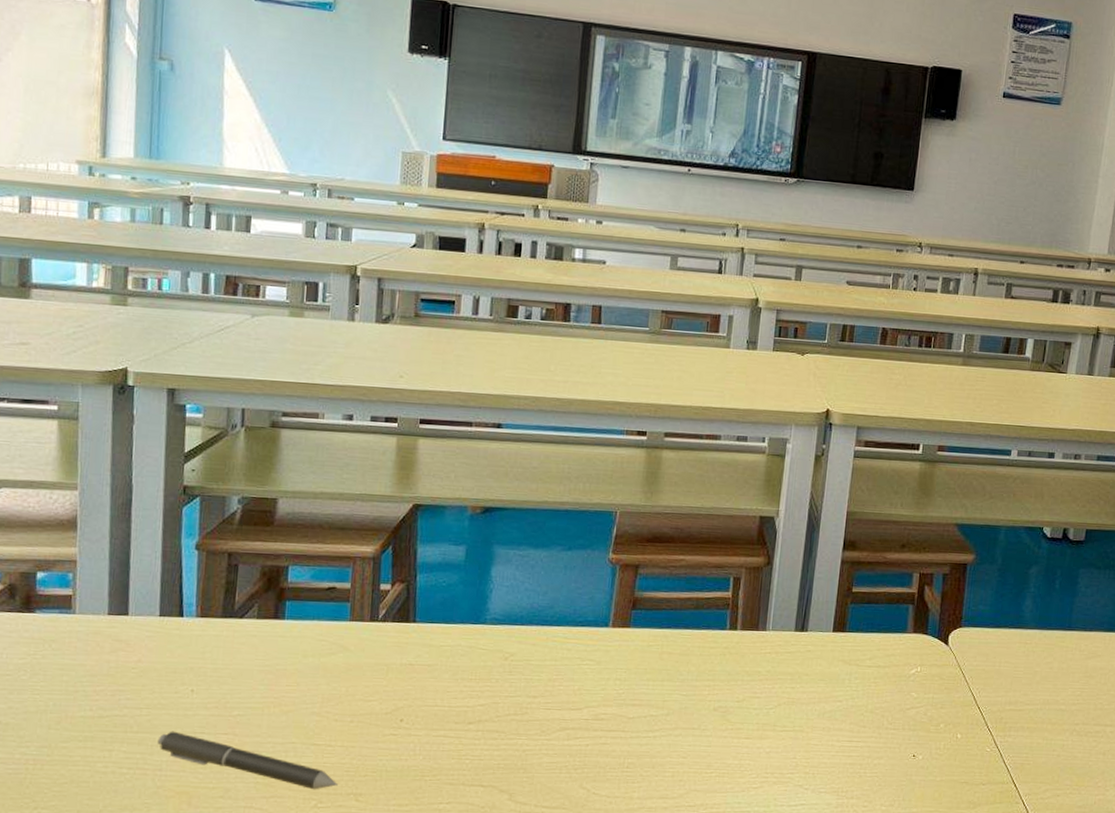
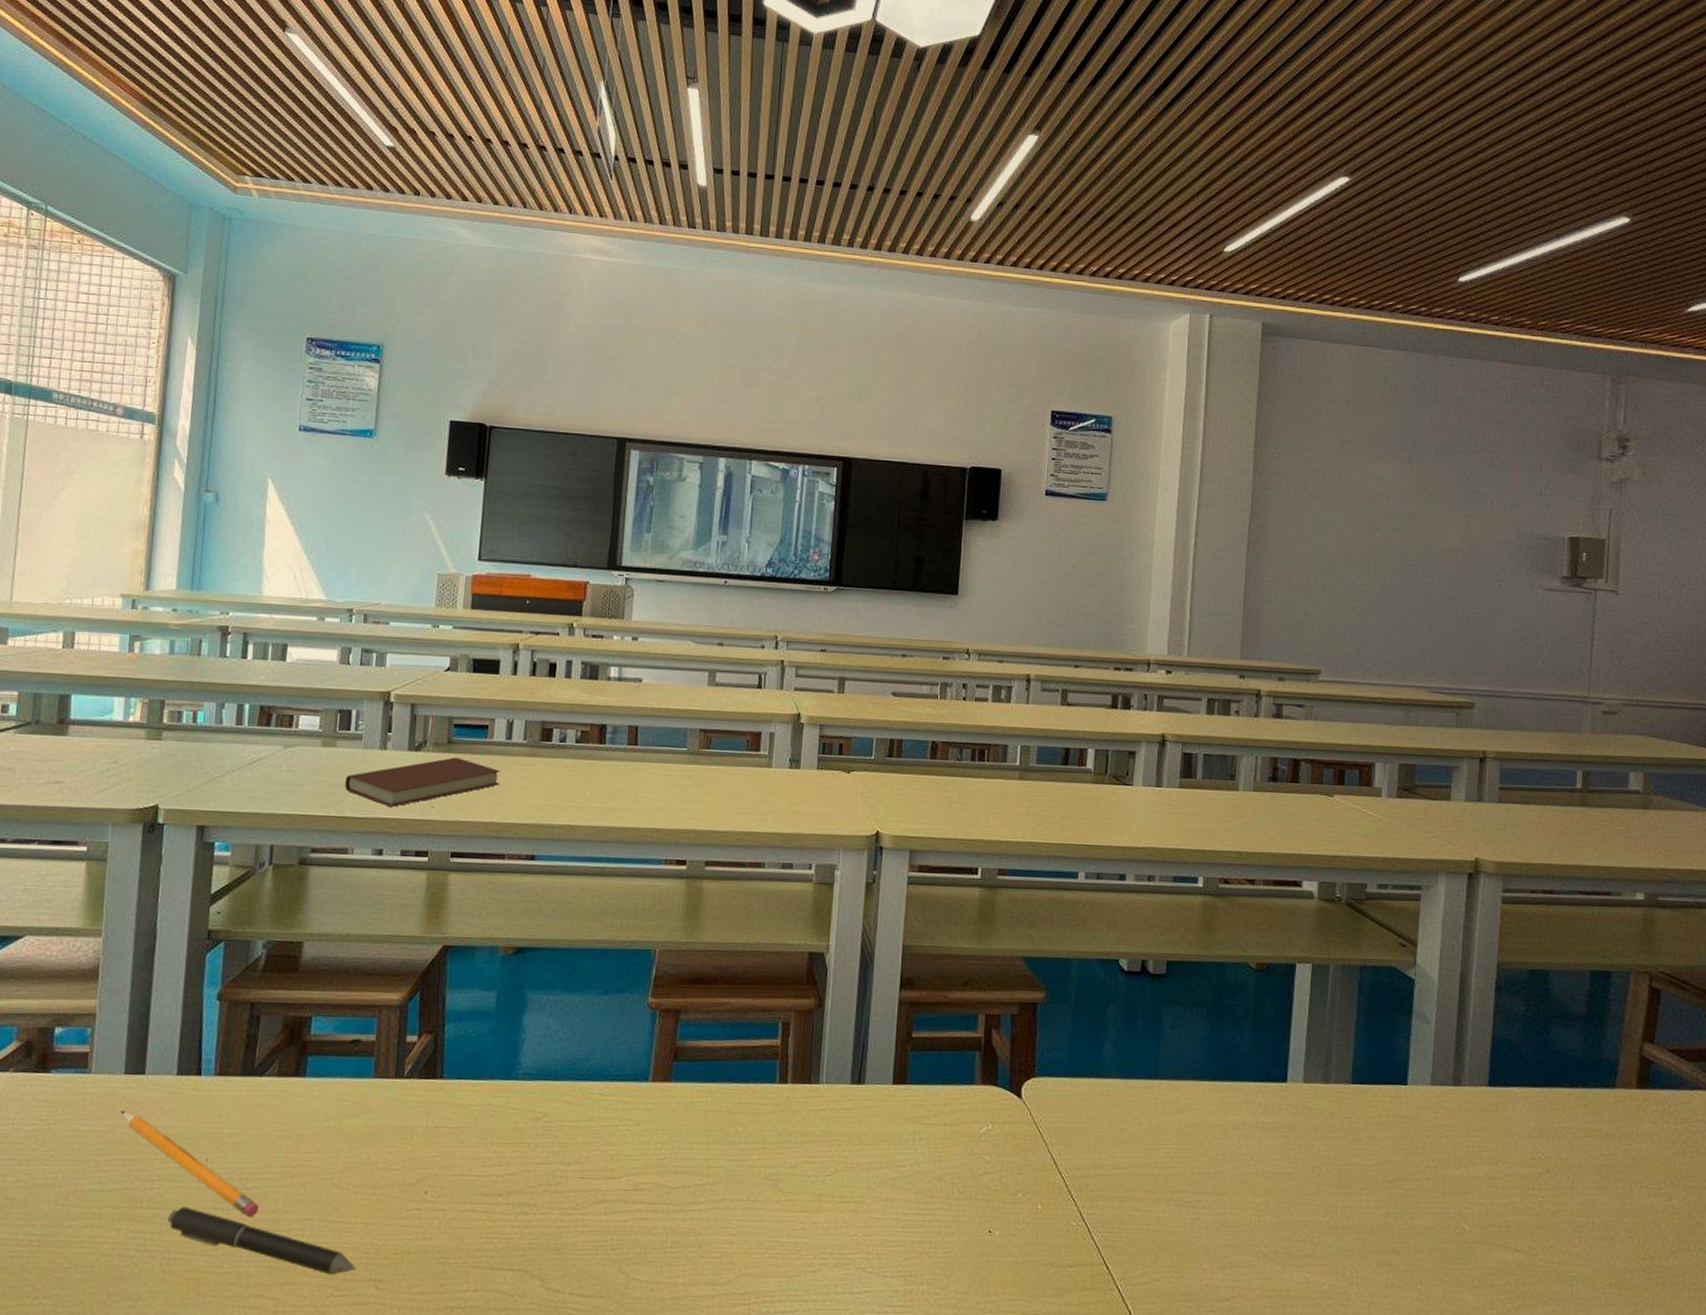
pencil: none [106,646,244,741] -> present [120,1109,259,1218]
book: none [314,330,468,375] -> present [345,757,501,807]

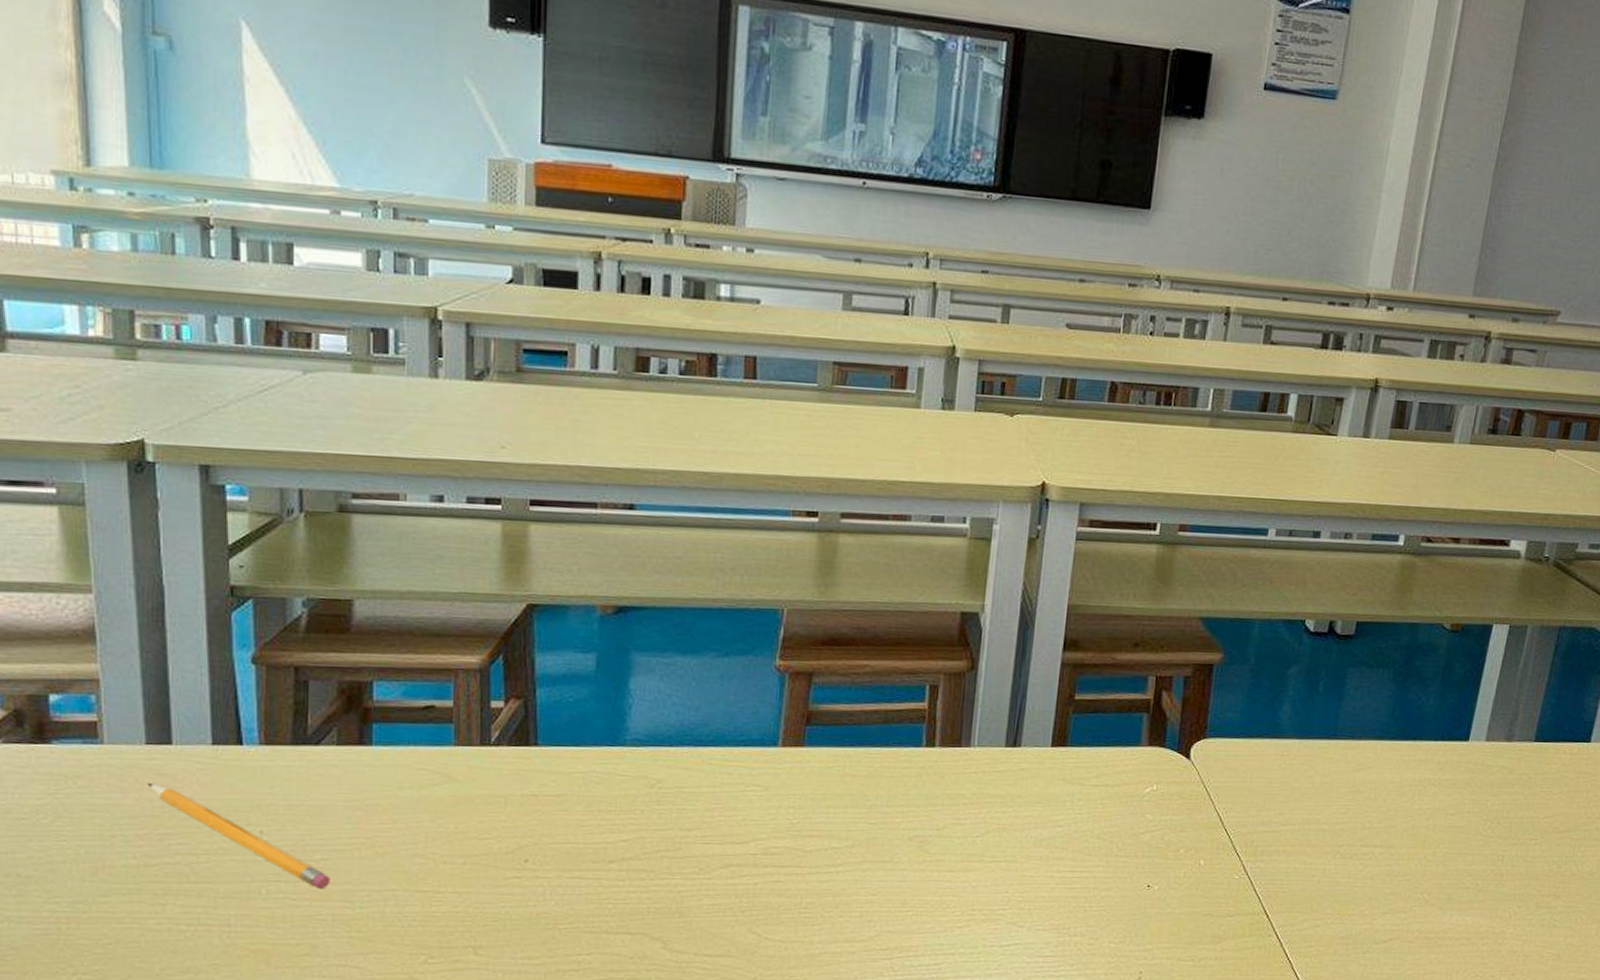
pen: present [167,1206,356,1276] -> none [222,880,451,944]
book: present [345,757,501,807] -> none [388,389,587,446]

